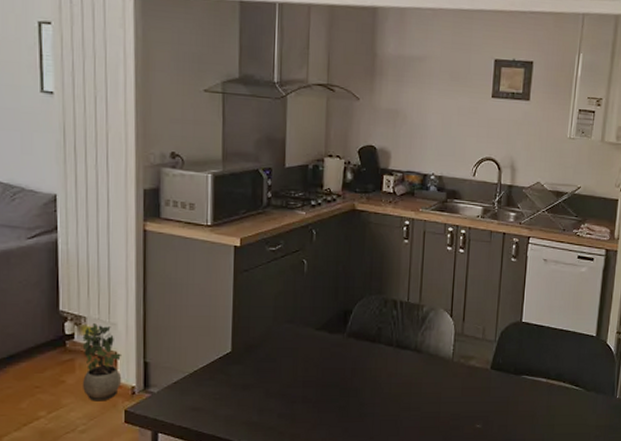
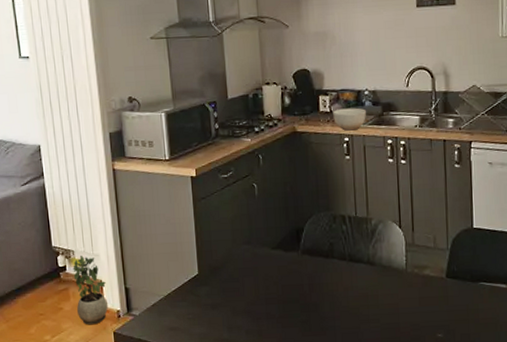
bowl: none [395,190,431,214] -> present [332,107,367,131]

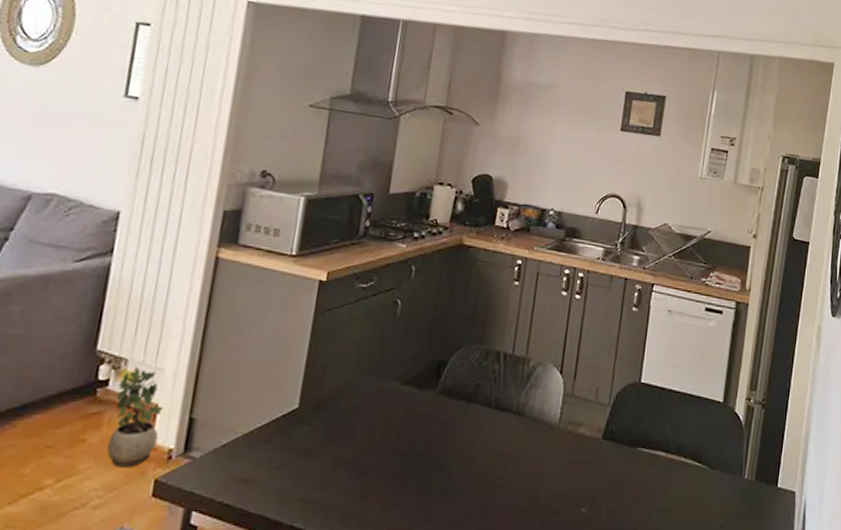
bowl: present [332,107,367,131] -> none [508,225,548,253]

